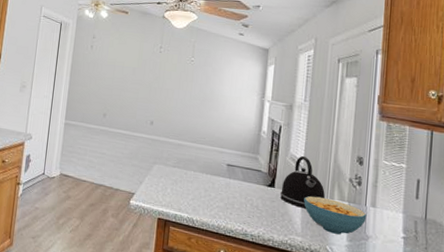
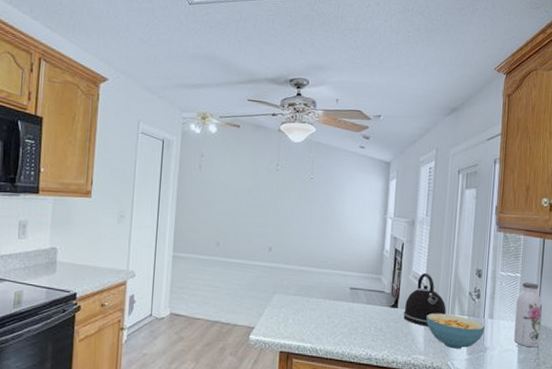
water bottle: none [399,173,431,242] -> present [514,282,543,348]

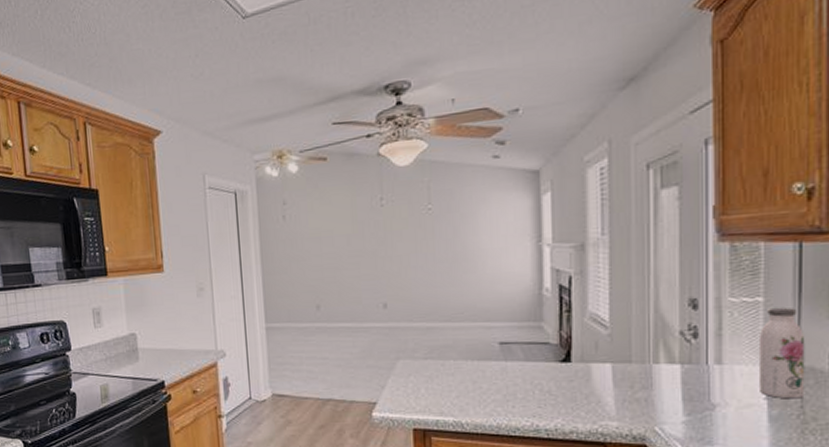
kettle: present [403,272,446,326] -> none [579,311,645,383]
cereal bowl: present [426,313,485,349] -> none [615,363,710,409]

